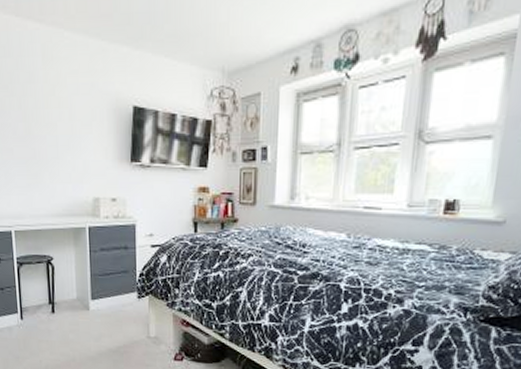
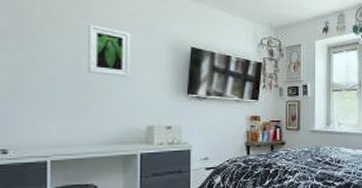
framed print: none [35,87,76,144] -> present [88,24,131,77]

